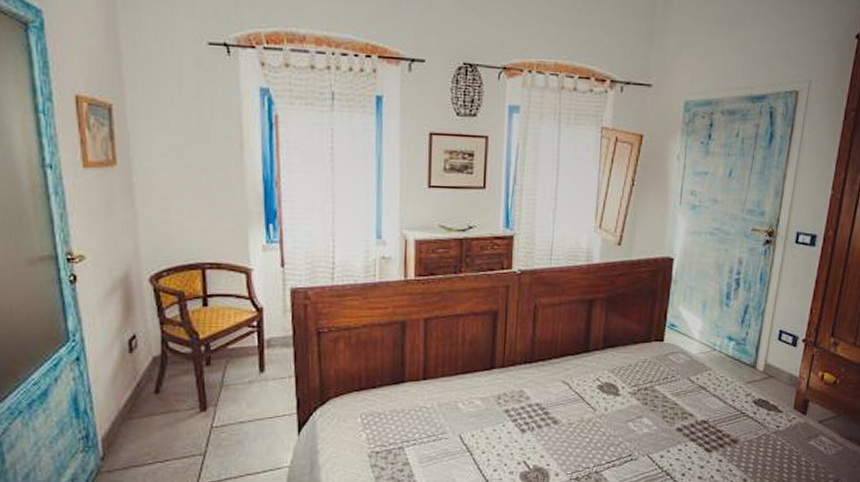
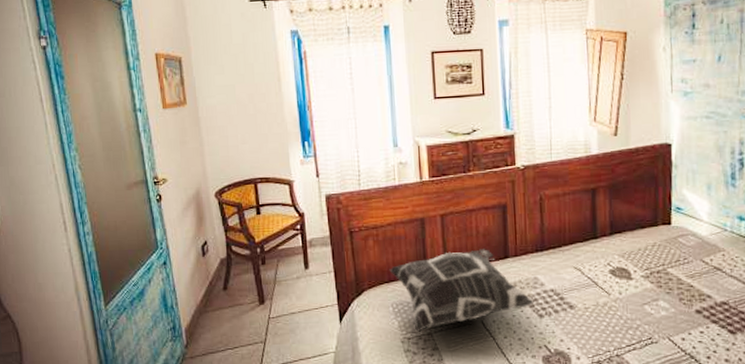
decorative pillow: none [360,358,518,445] -> present [389,249,534,332]

